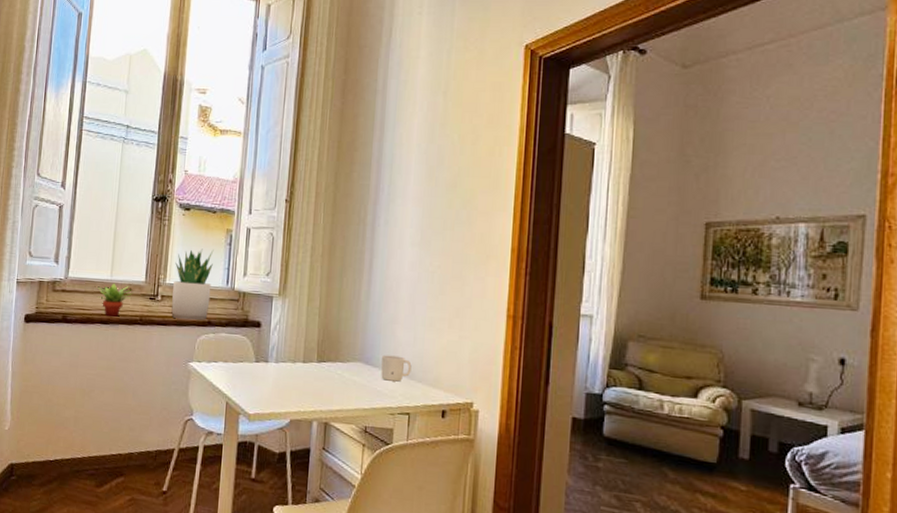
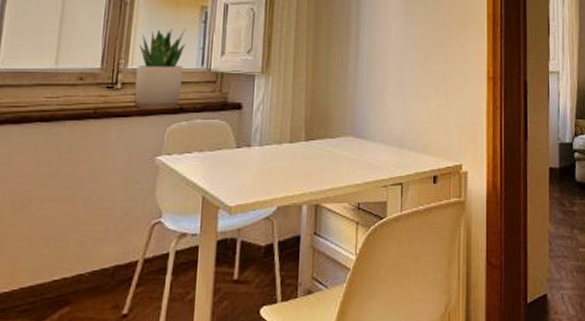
succulent plant: present [97,282,133,318] -> none [37,72,85,113]
mug: present [381,355,412,382] -> none [372,126,402,152]

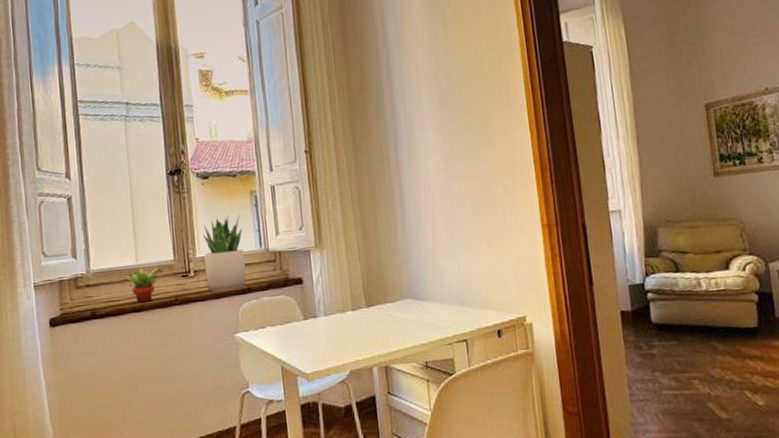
succulent plant: none [37,72,85,113] -> present [124,267,164,304]

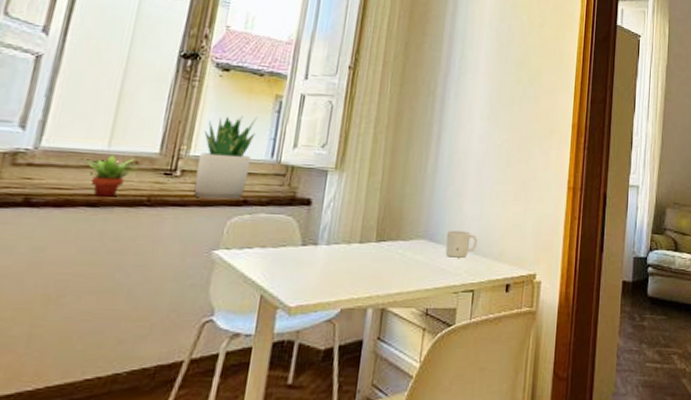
mug: none [430,285,461,312] -> present [445,230,478,258]

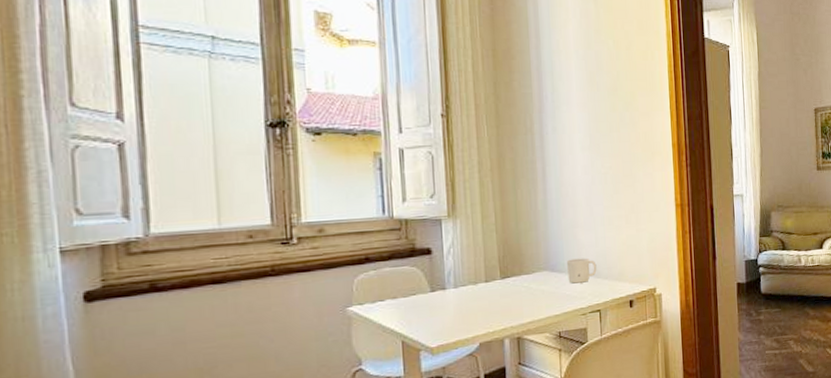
succulent plant: present [85,154,141,199] -> none [200,231,256,275]
planter: present [194,115,258,200] -> none [310,176,365,262]

